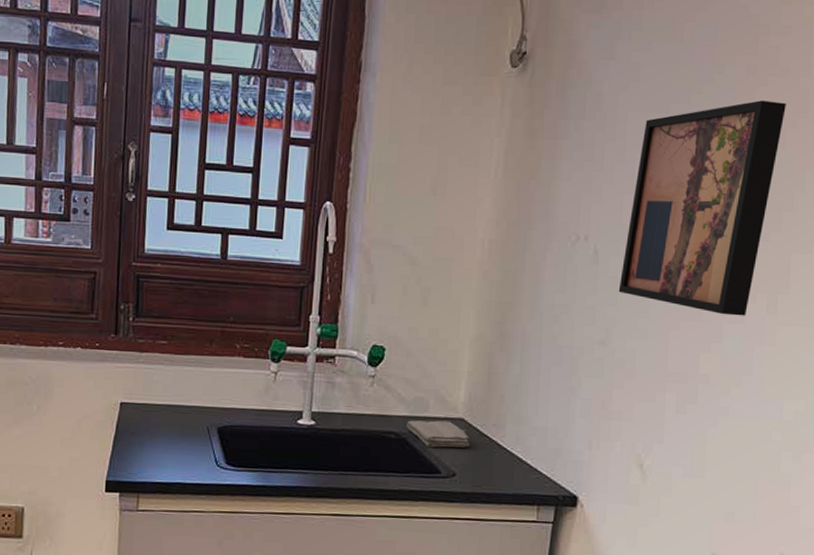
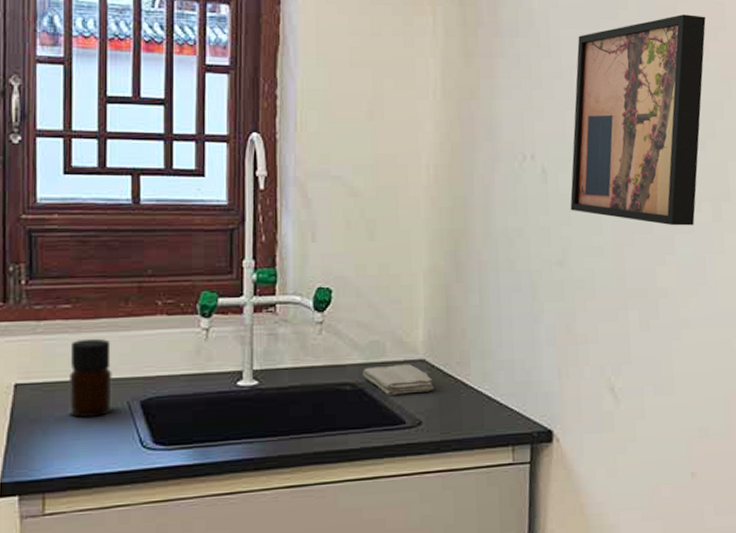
bottle: none [161,371,197,437] -> present [69,338,112,418]

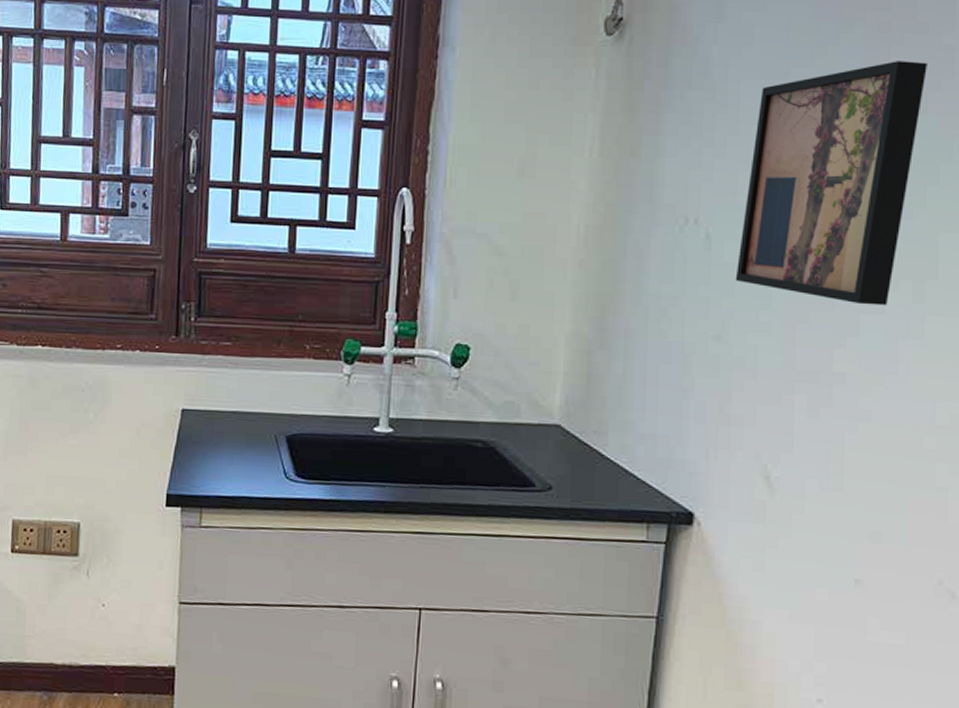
bottle: present [69,338,112,418] -> none [225,374,263,446]
washcloth: present [362,364,434,395] -> none [495,427,568,458]

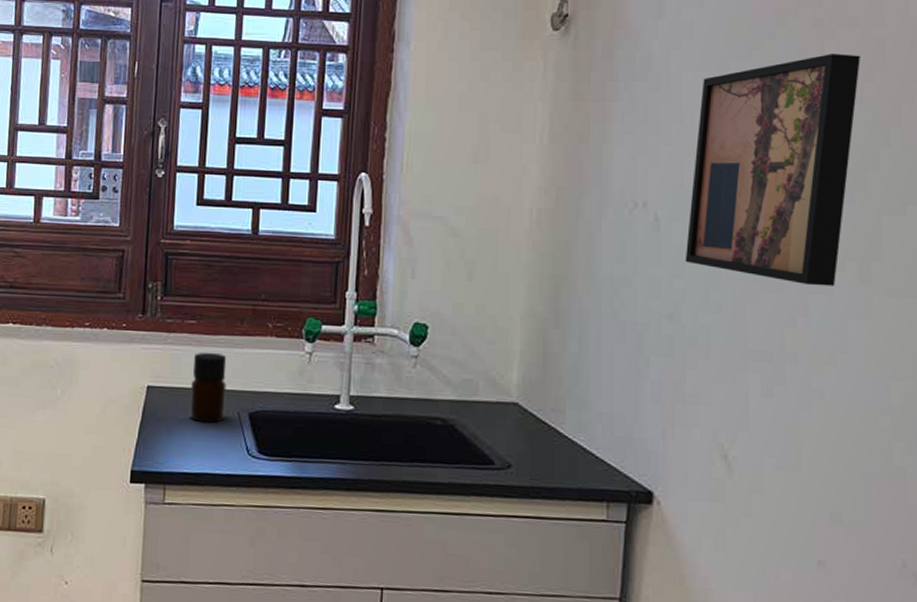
bottle: none [225,374,263,446] -> present [189,352,227,423]

